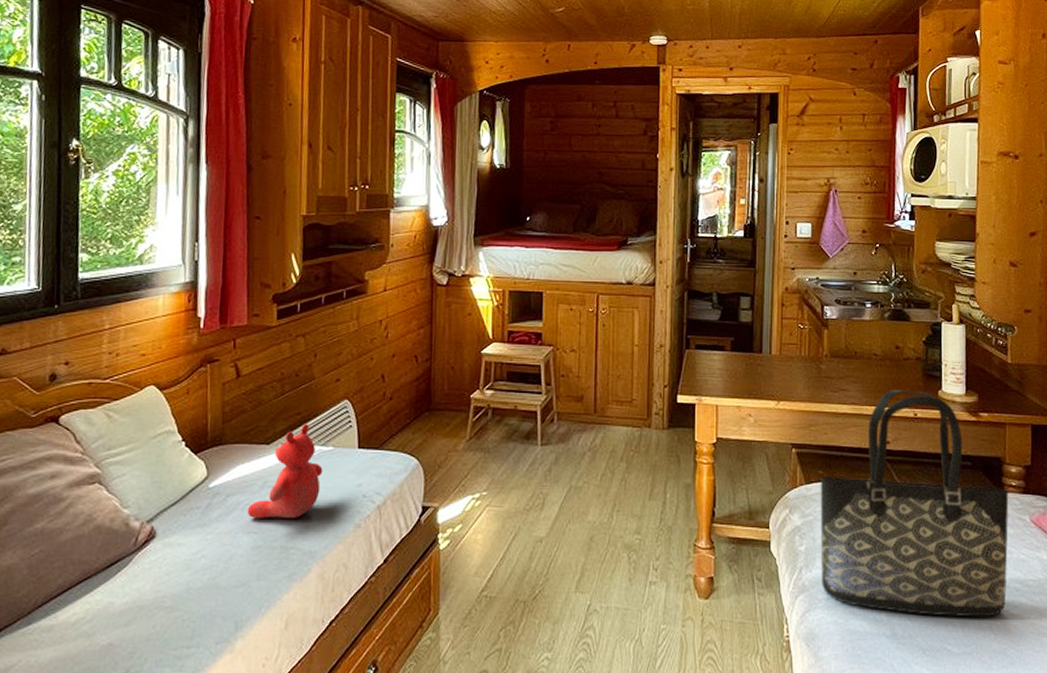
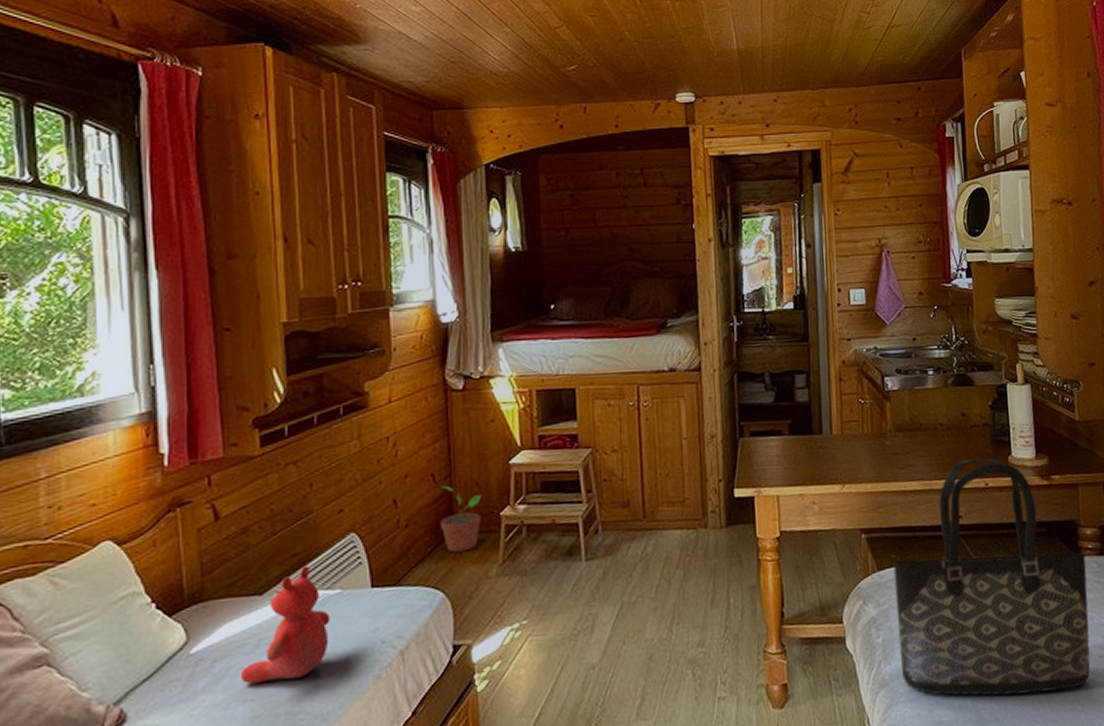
potted plant: none [419,366,457,426] -> present [439,485,483,552]

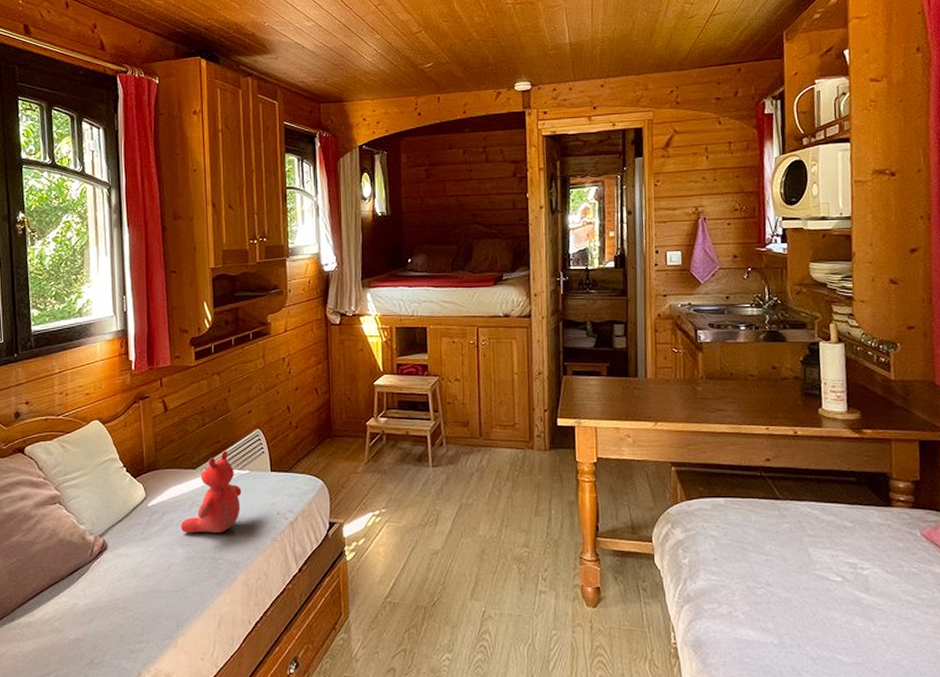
potted plant: present [439,485,483,552] -> none [321,398,353,451]
tote bag: present [893,459,1090,696] -> none [701,409,898,629]

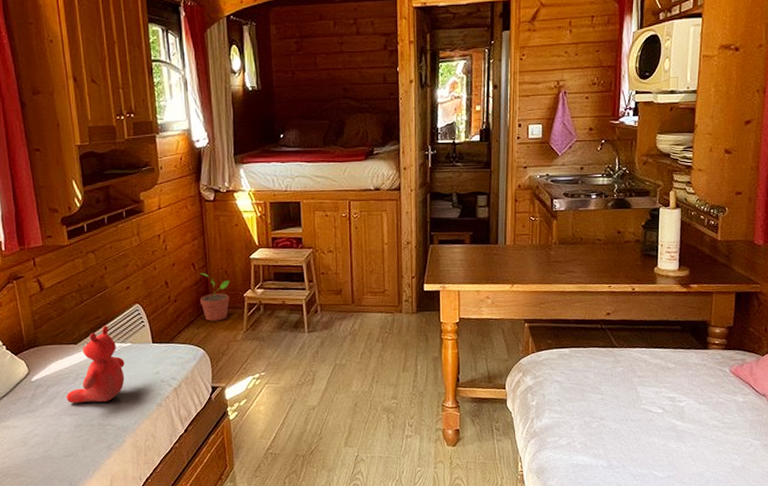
potted plant: none [321,398,353,451] -> present [199,272,231,321]

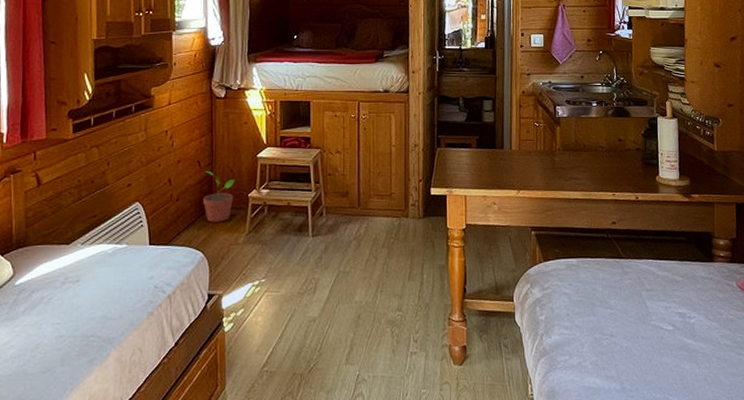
stuffed bear: present [66,325,125,403] -> none [50,225,118,311]

